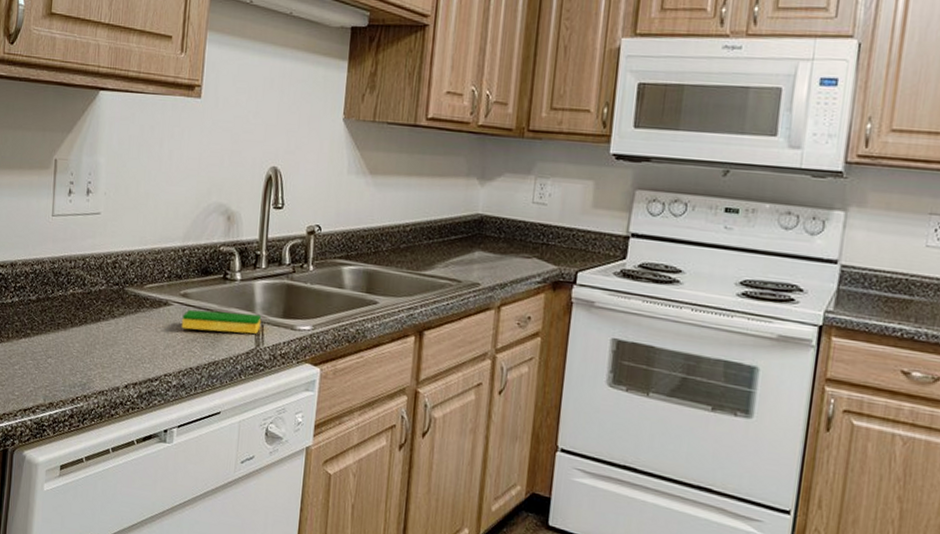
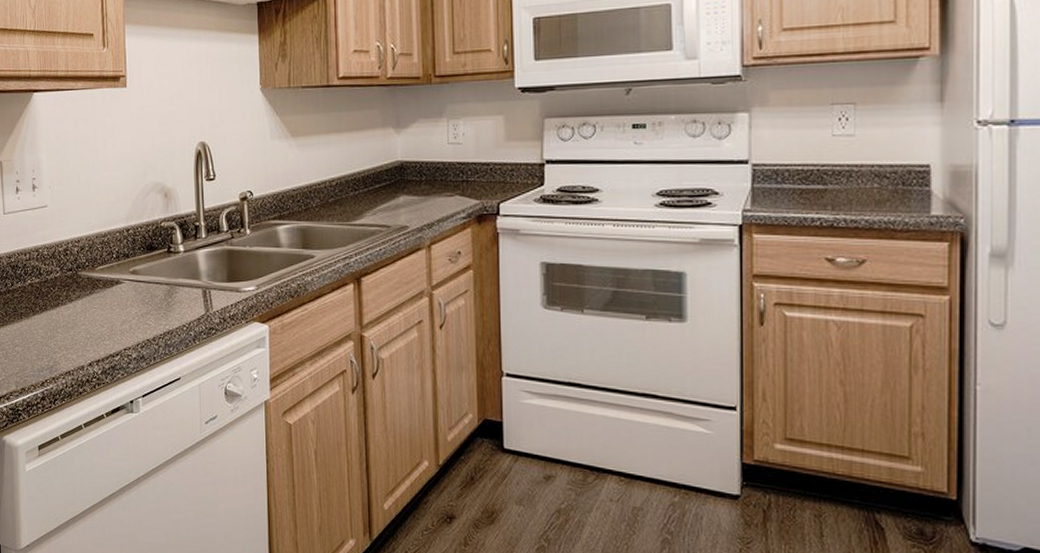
dish sponge: present [181,309,262,334] -> none [134,281,208,304]

